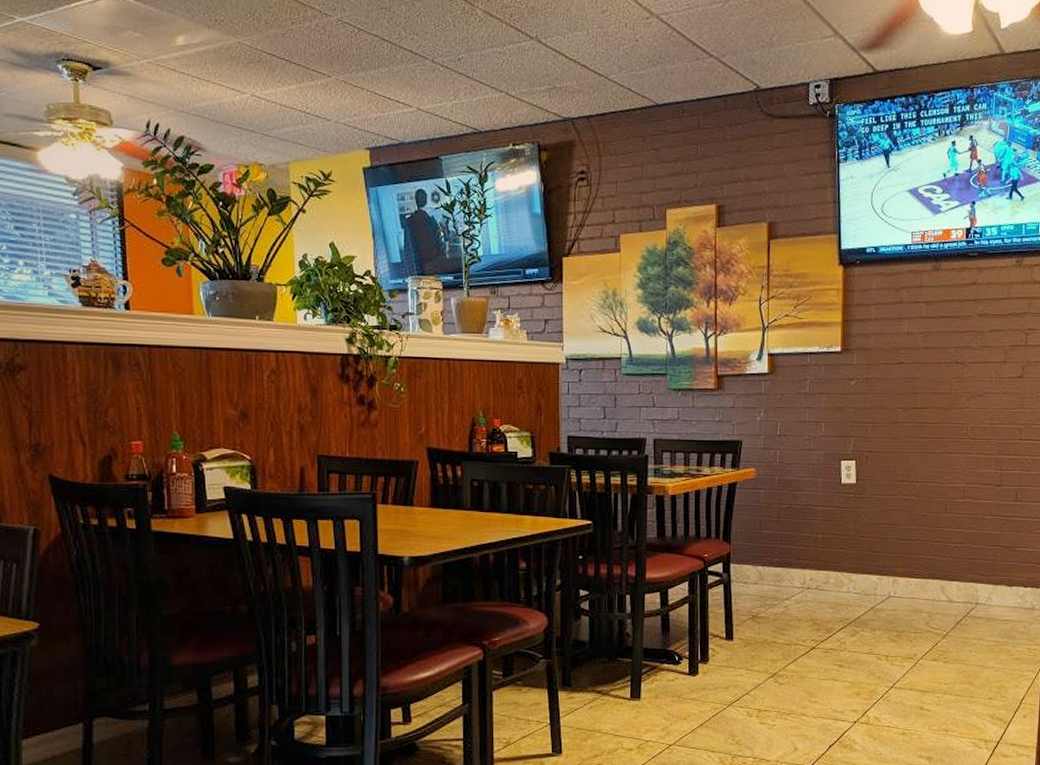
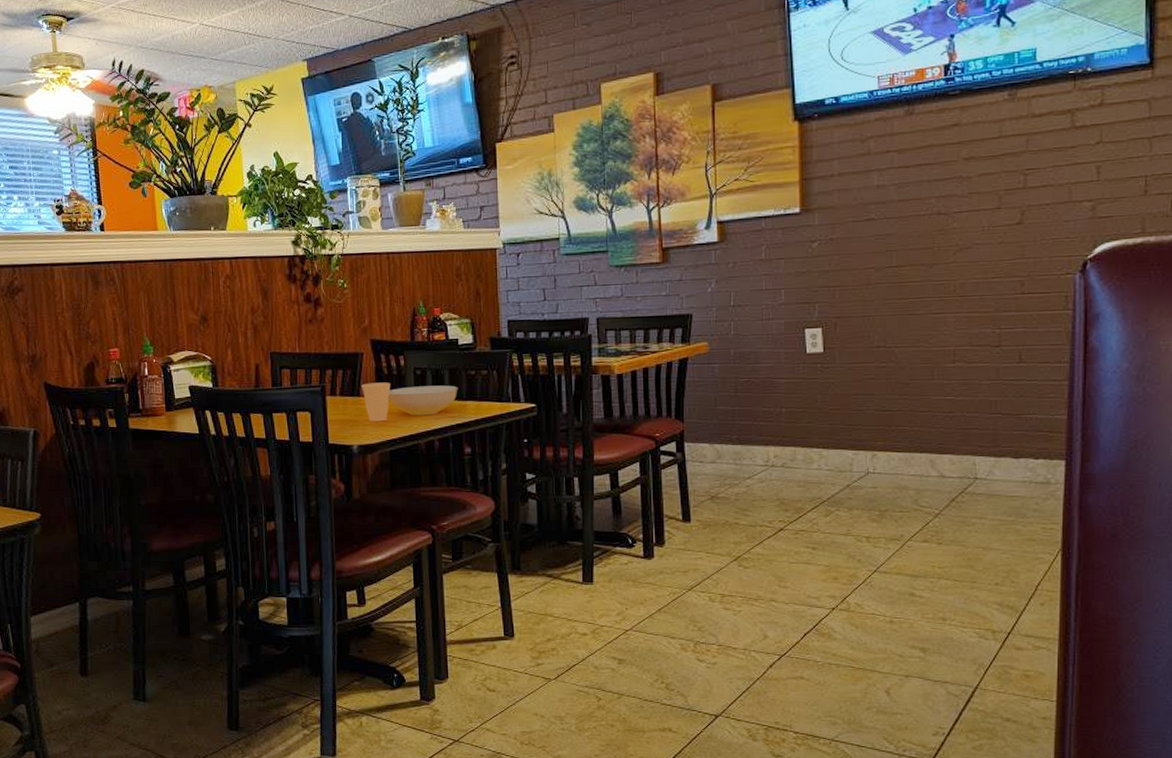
cup: none [415,492,446,533] -> present [362,382,391,422]
bowl: none [443,498,516,529] -> present [388,385,458,416]

